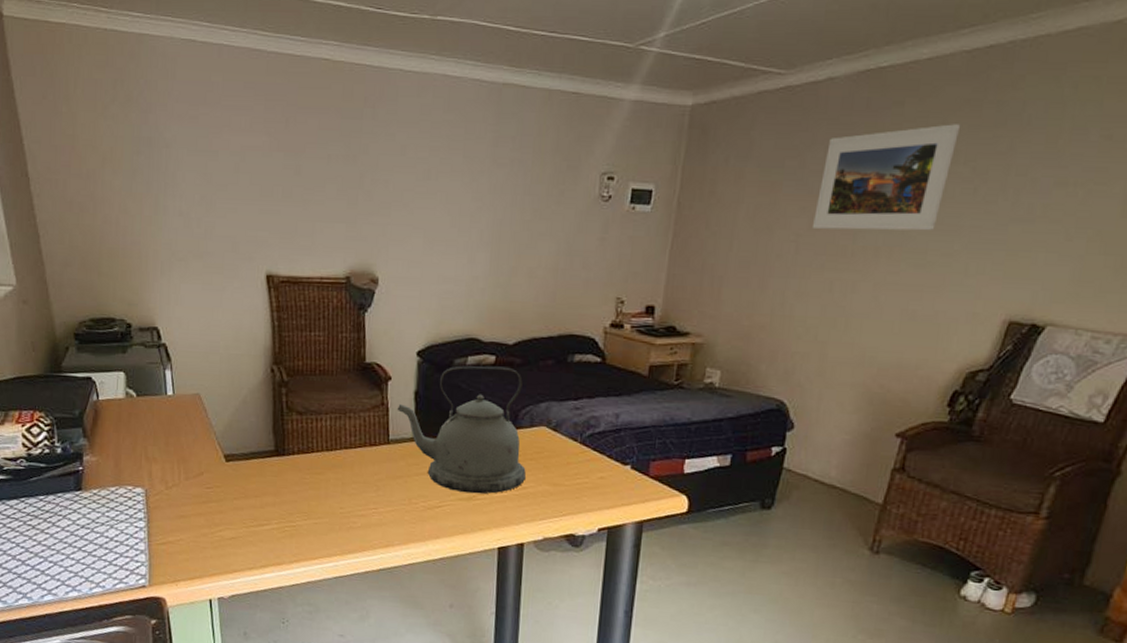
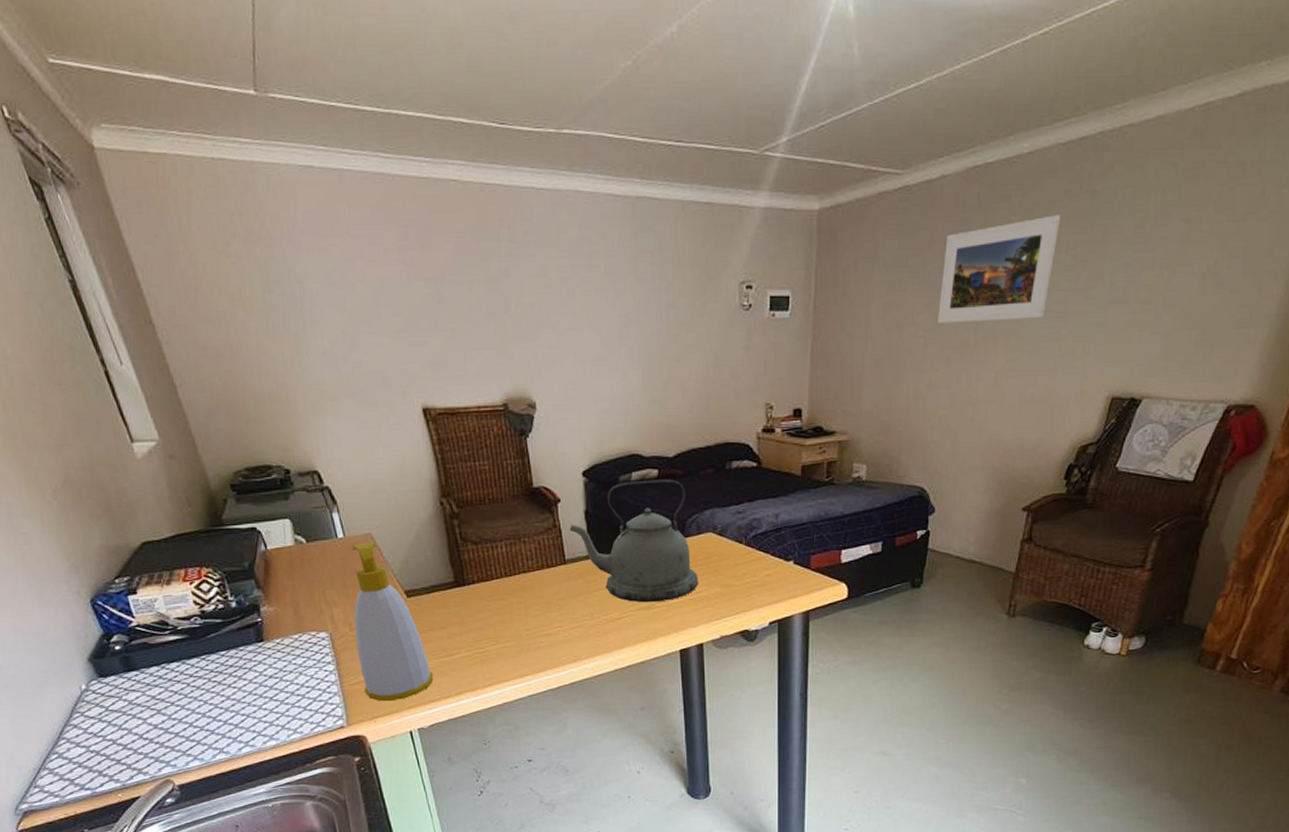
soap bottle: none [169,401,241,566] -> present [352,542,434,702]

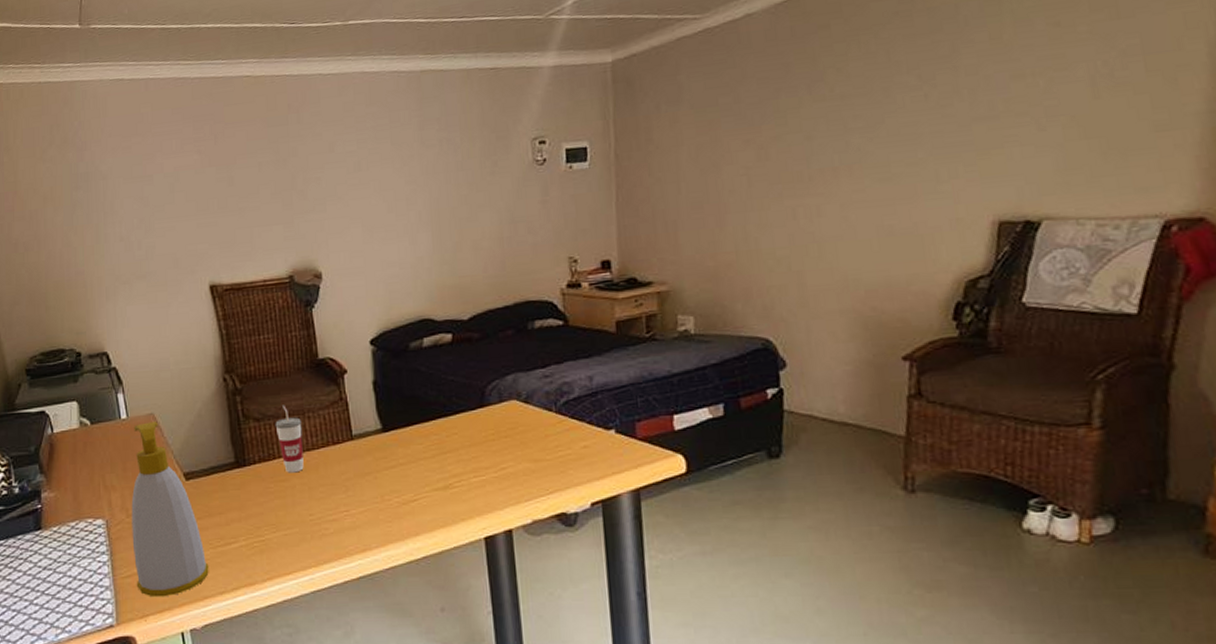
cup: none [492,530,520,593] -> present [275,405,304,473]
kettle: present [569,479,698,603] -> none [356,343,503,482]
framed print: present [938,215,1062,323] -> none [759,36,895,159]

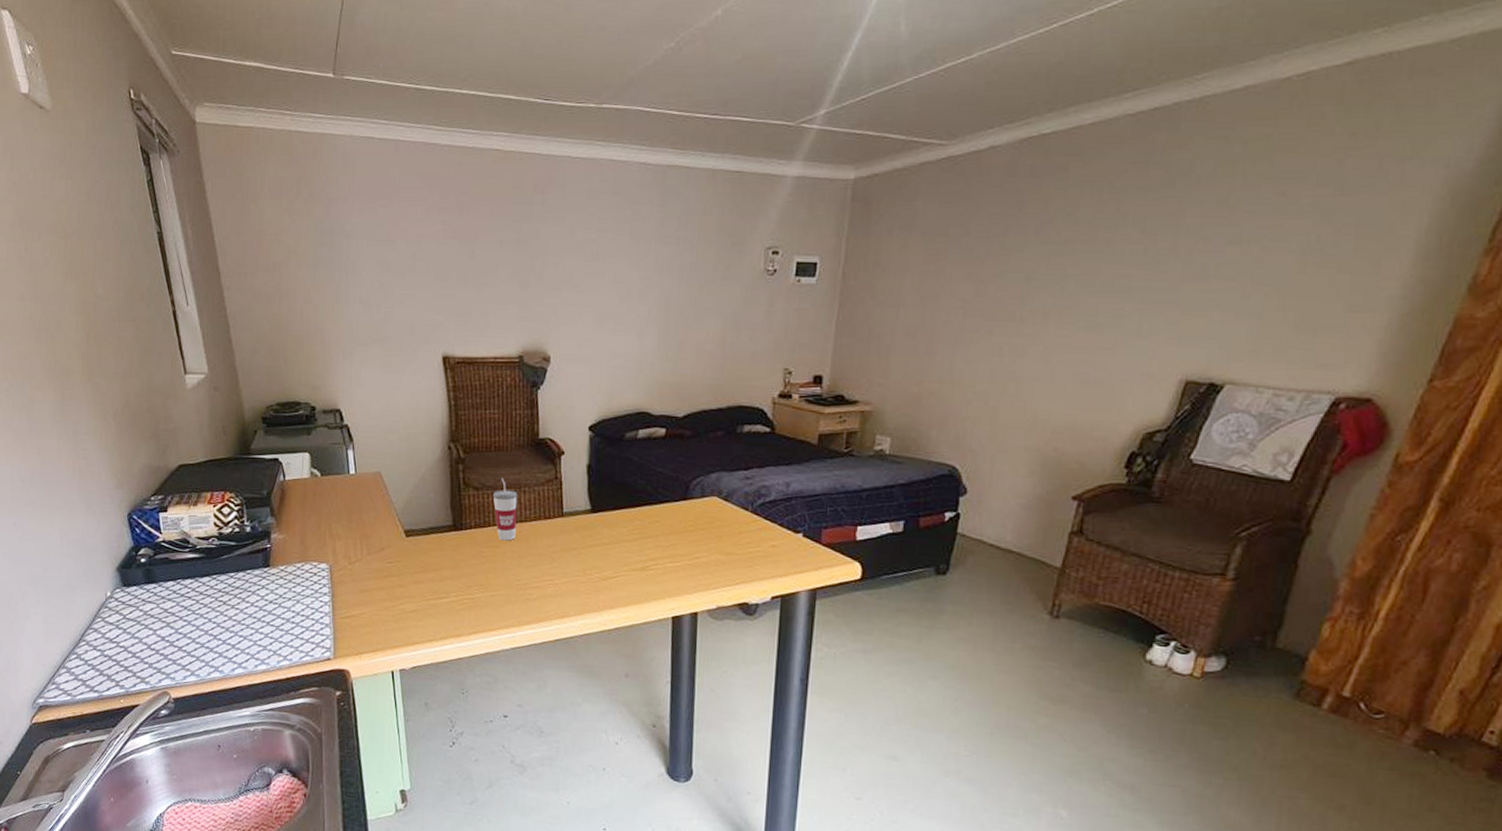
soap bottle: present [131,422,209,598] -> none [352,480,421,639]

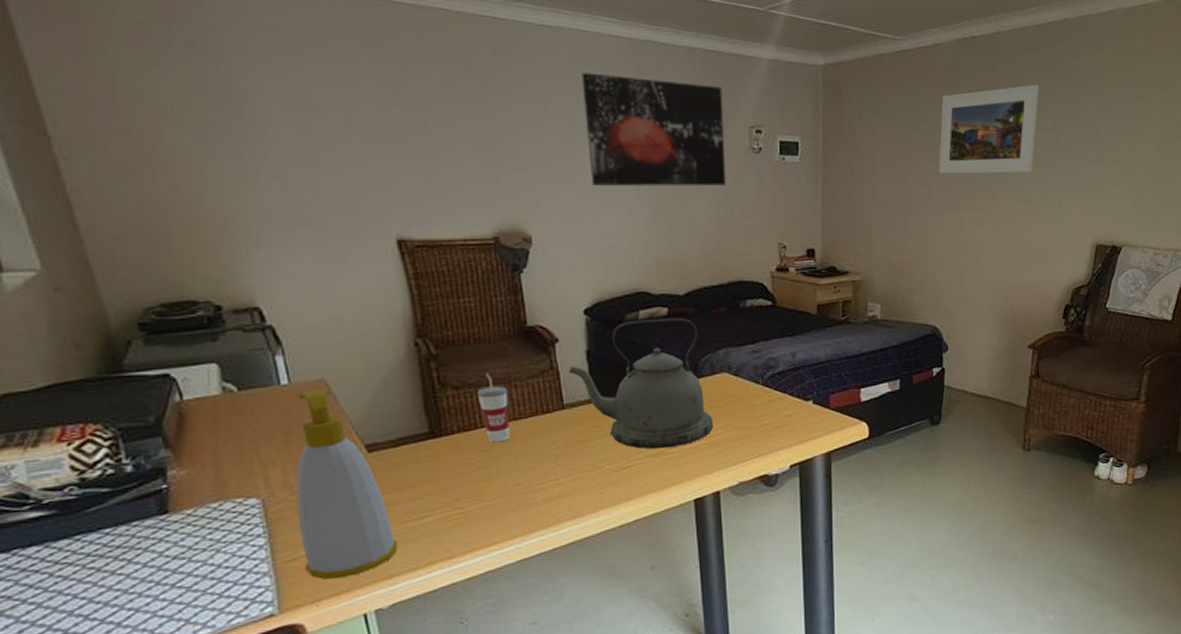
soap bottle: none [352,480,421,639] -> present [296,388,398,580]
kettle: none [570,438,698,565] -> present [568,318,713,450]
wall art: none [607,200,742,310] -> present [581,72,727,187]
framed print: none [980,187,1128,295] -> present [939,84,1040,174]

